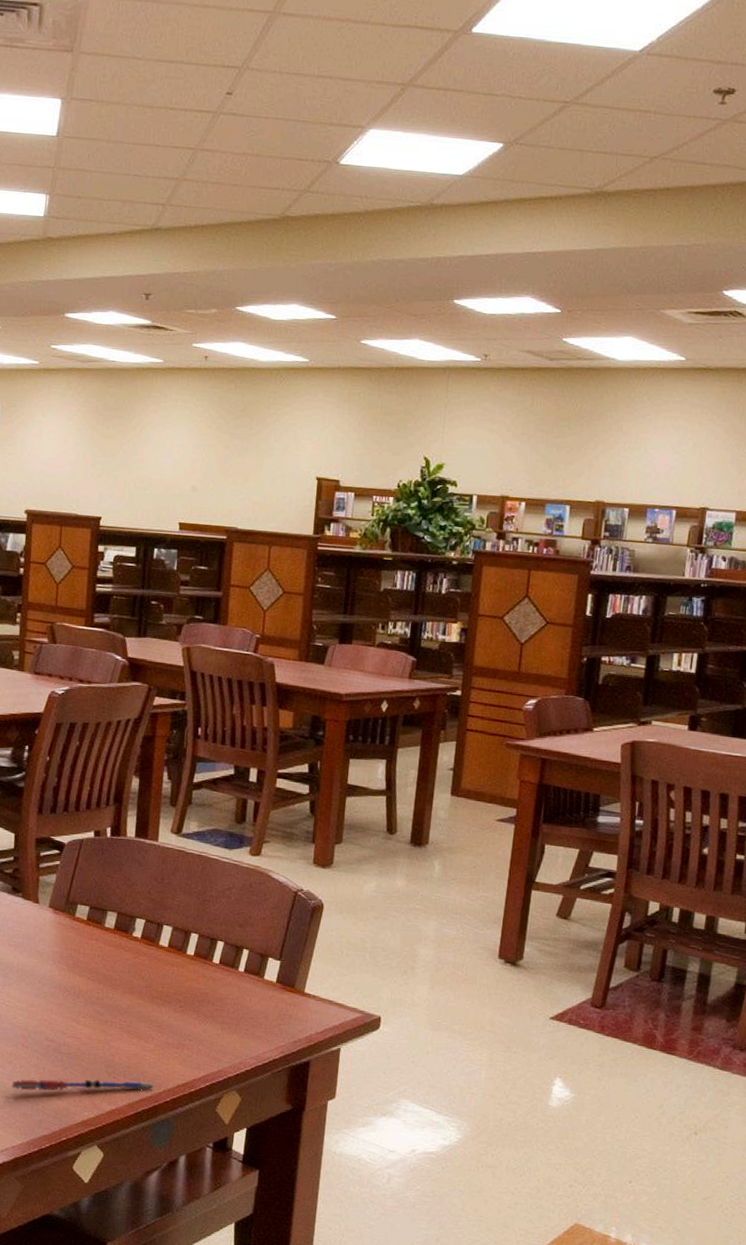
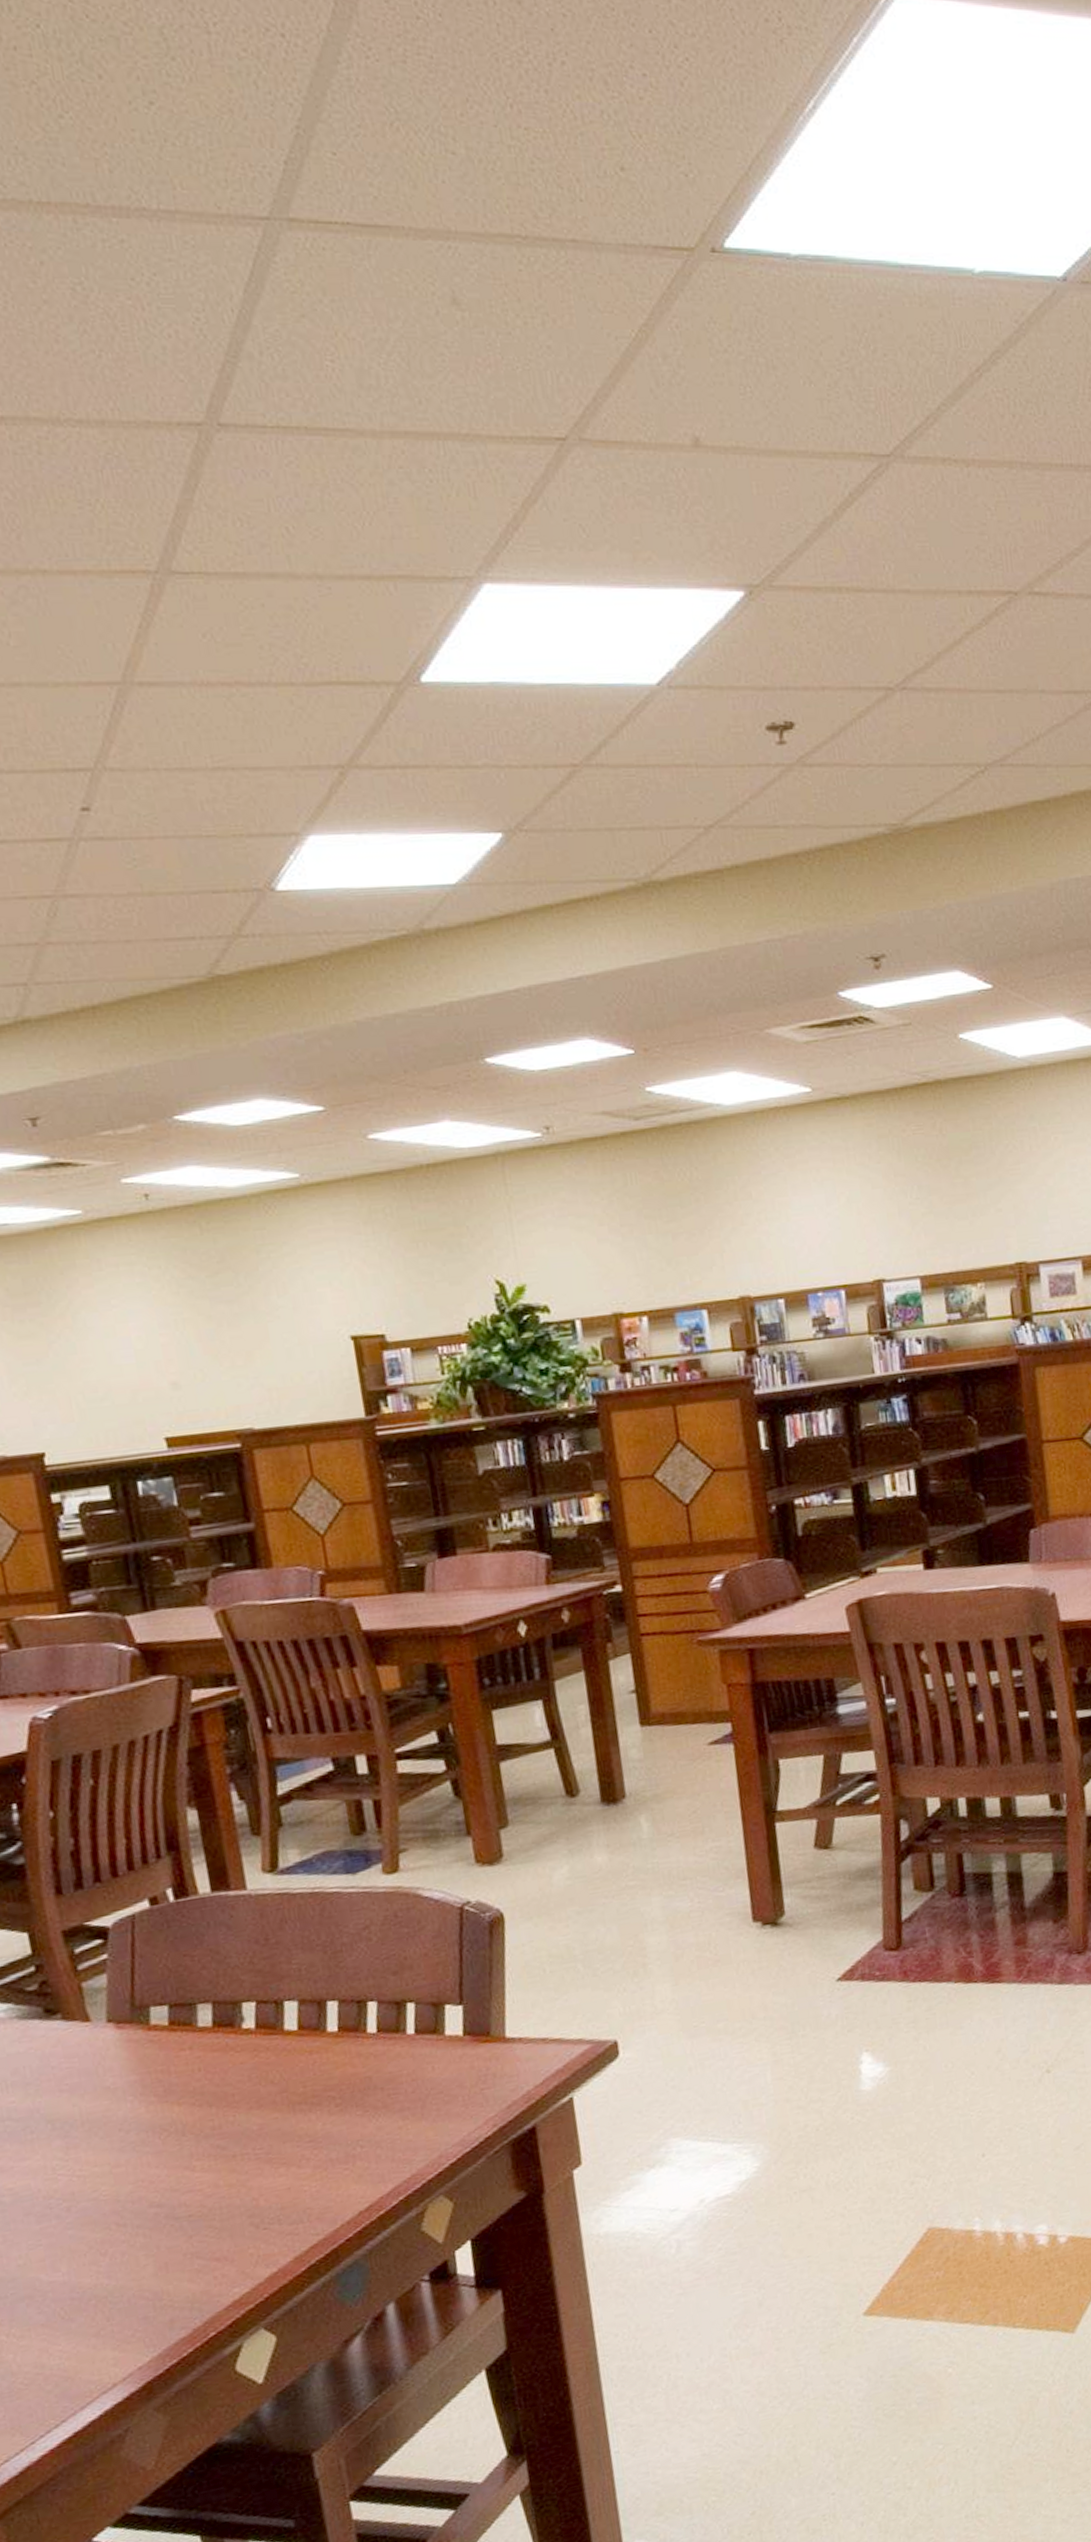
pen: present [12,1078,153,1091] -> none [115,2220,325,2289]

